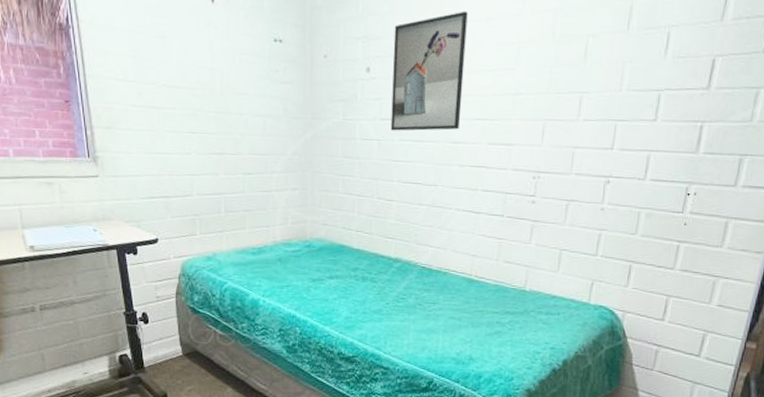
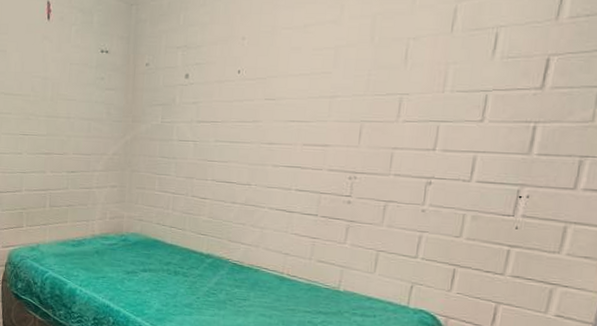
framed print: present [390,11,468,131] -> none [206,19,285,133]

